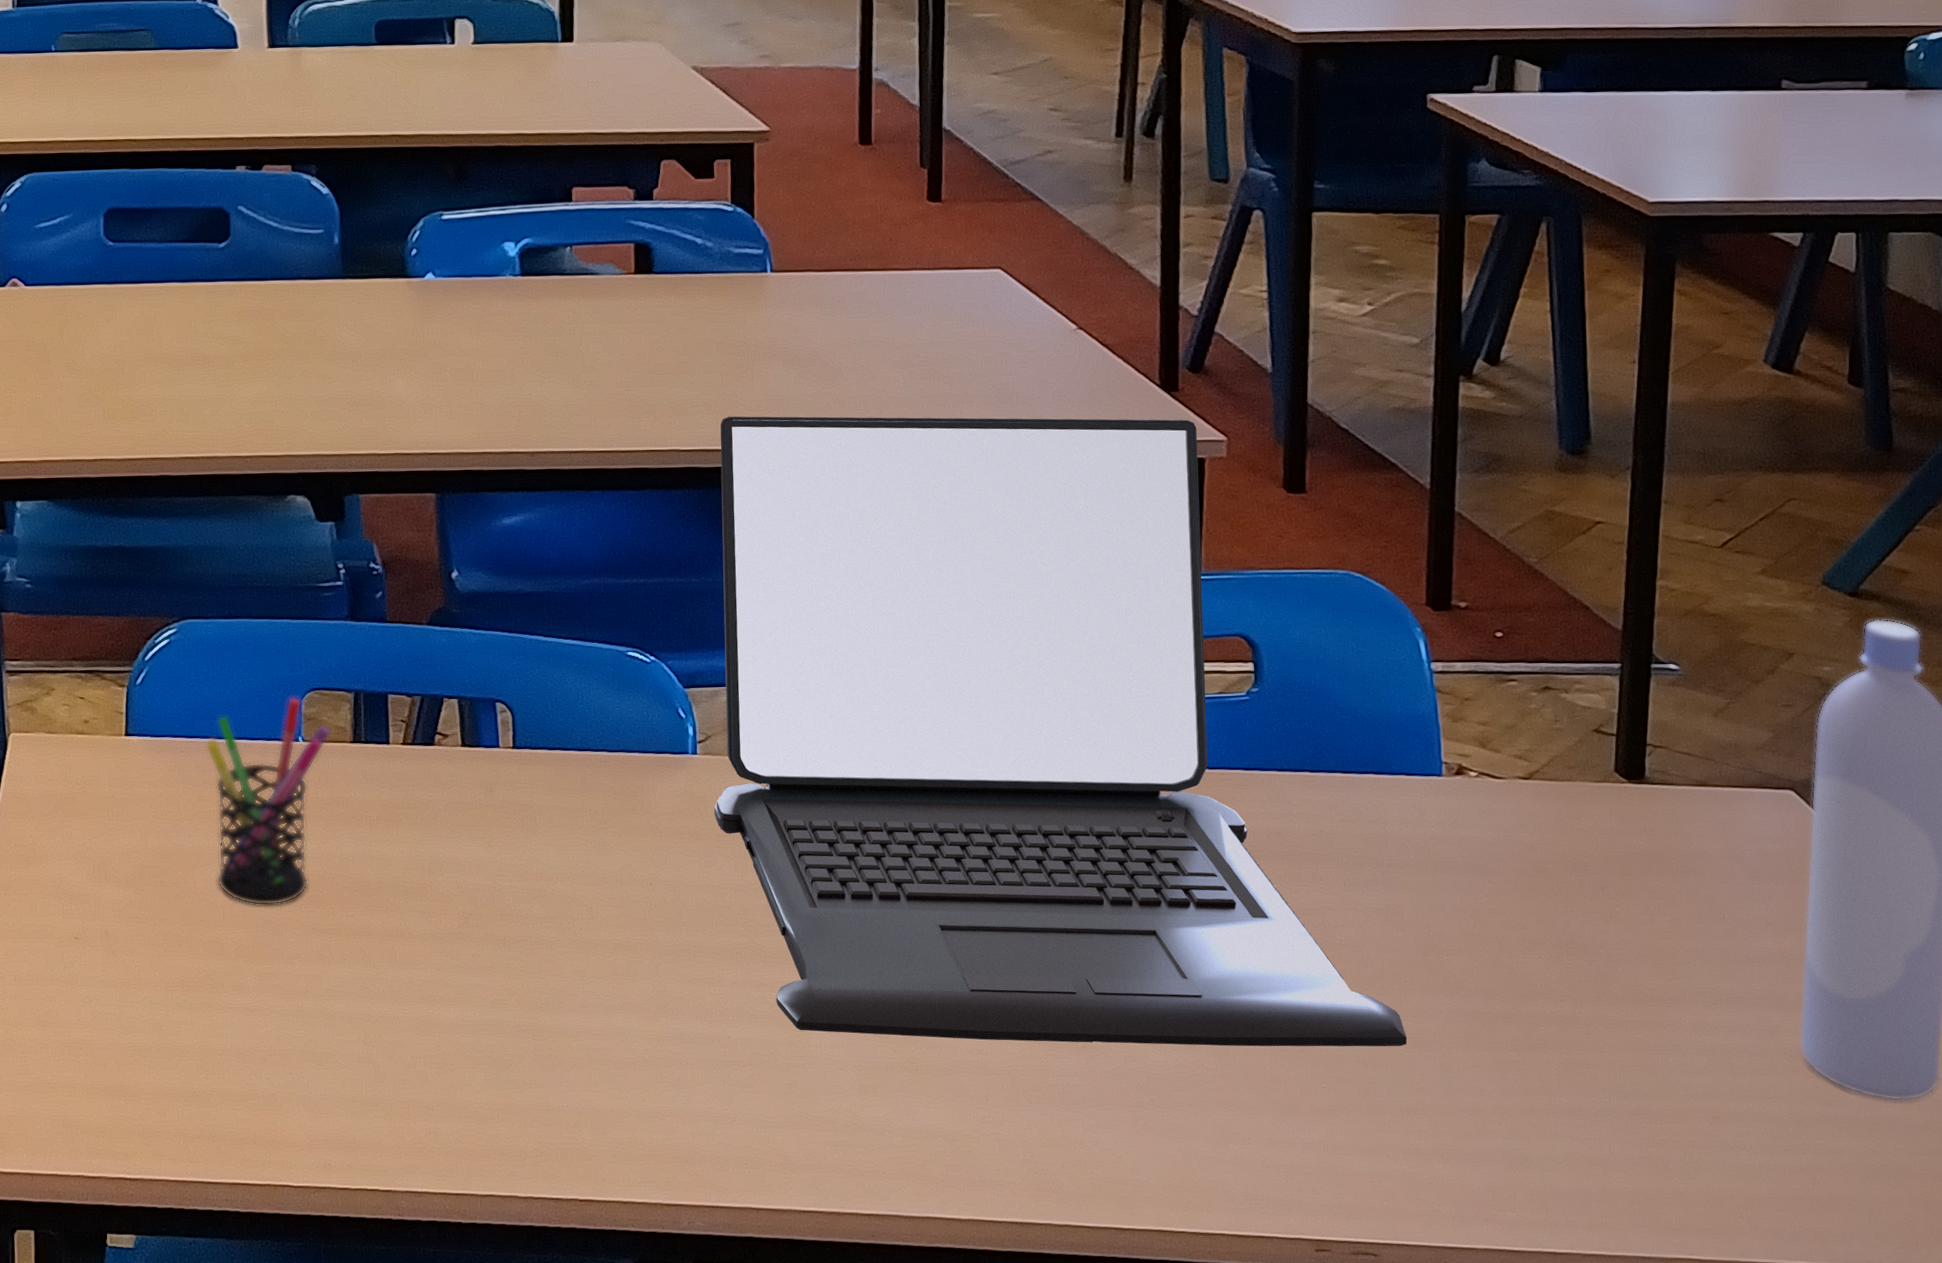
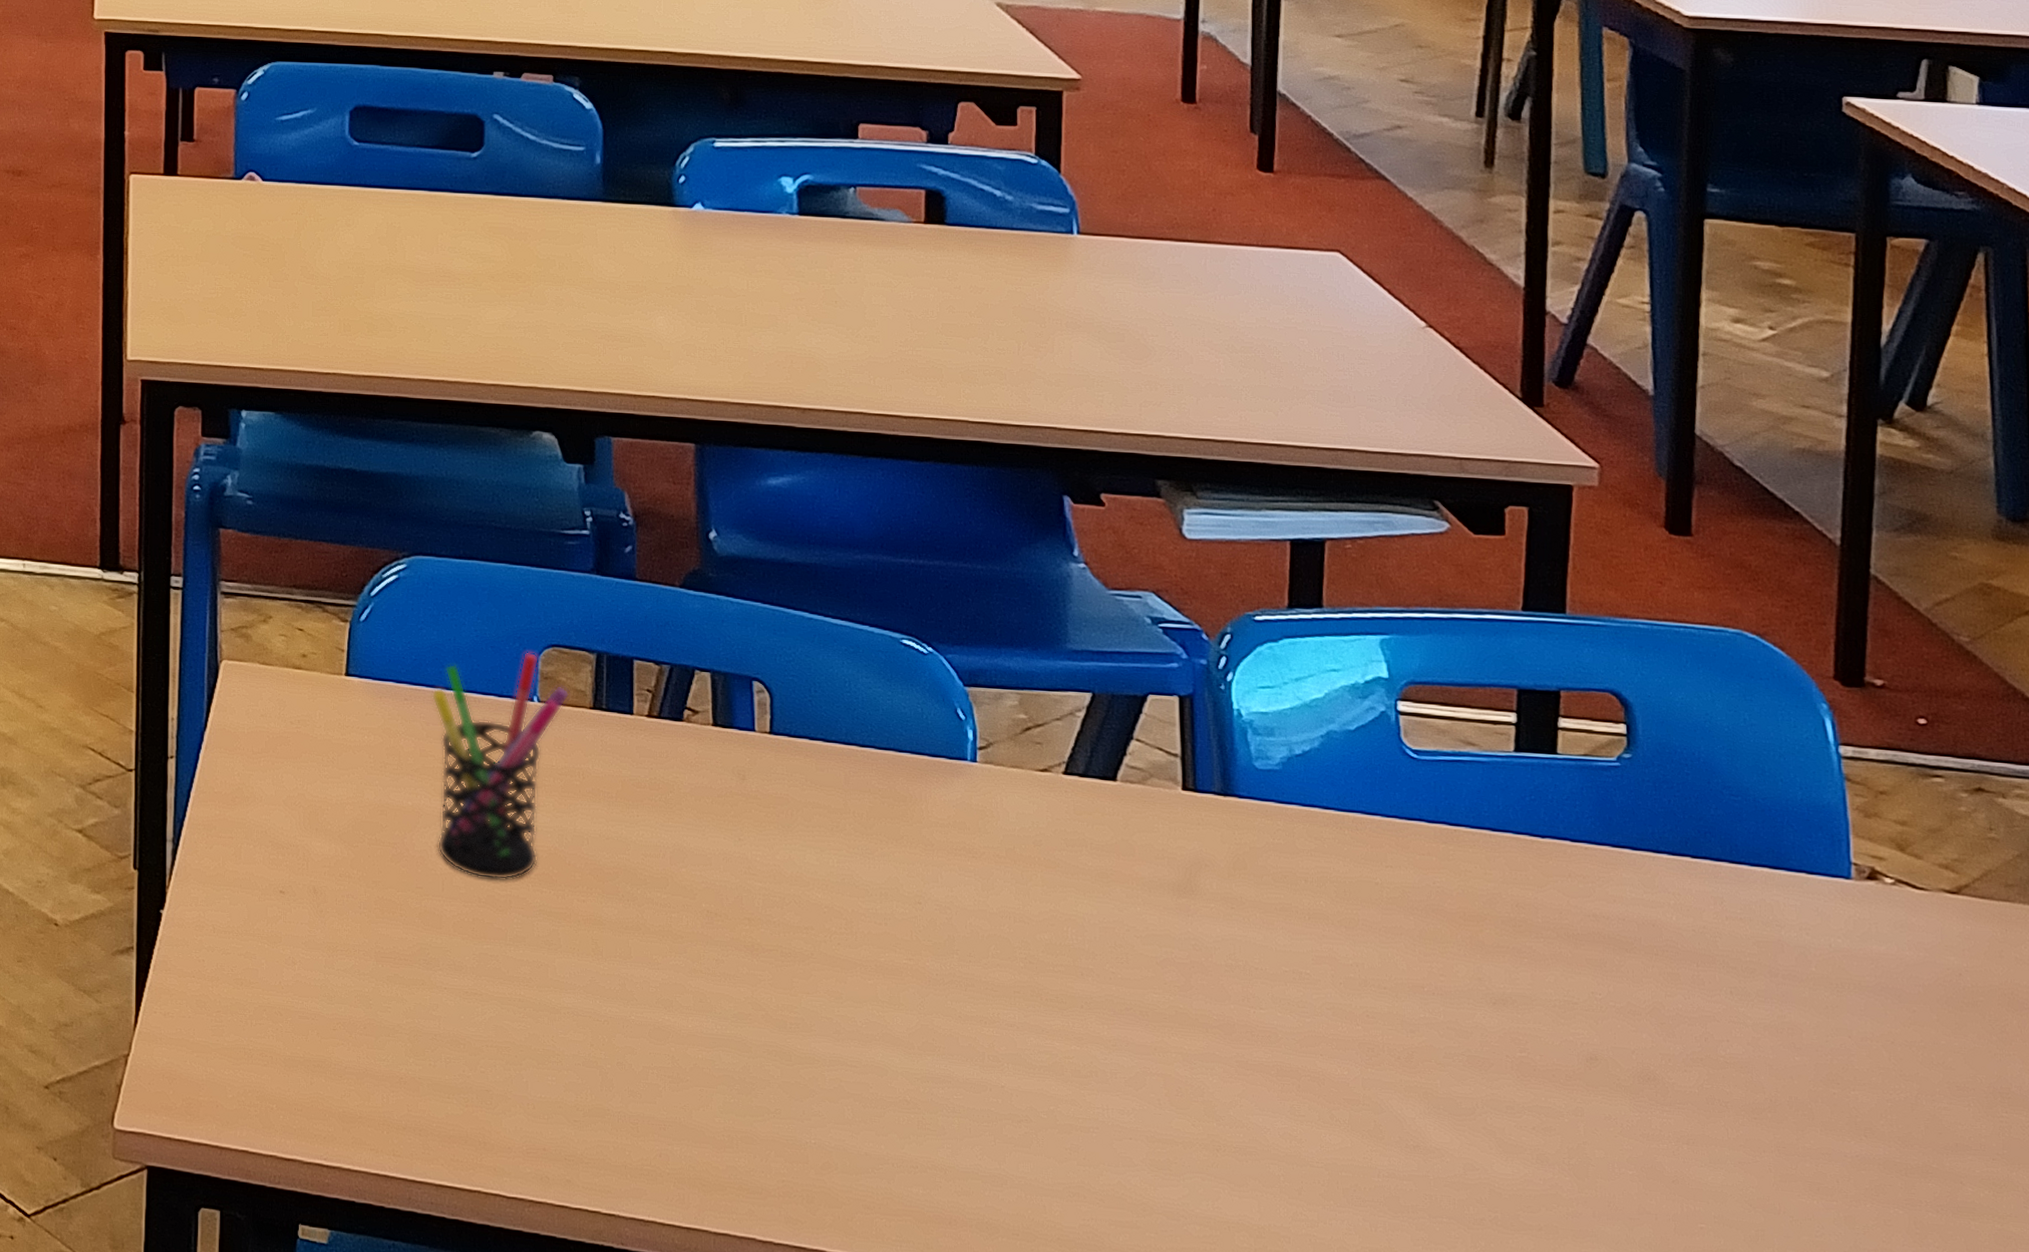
laptop: present [714,416,1407,1047] -> none [994,388,1805,1191]

